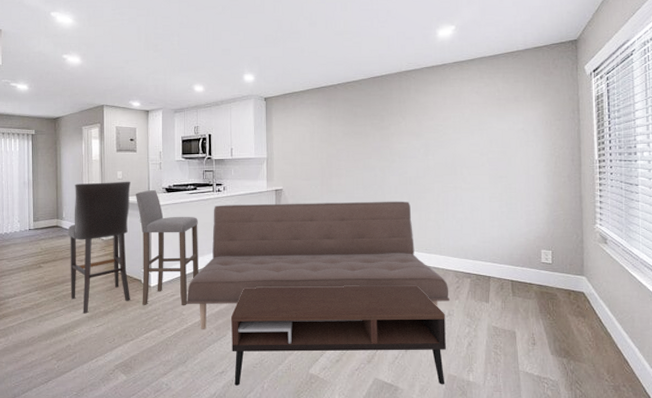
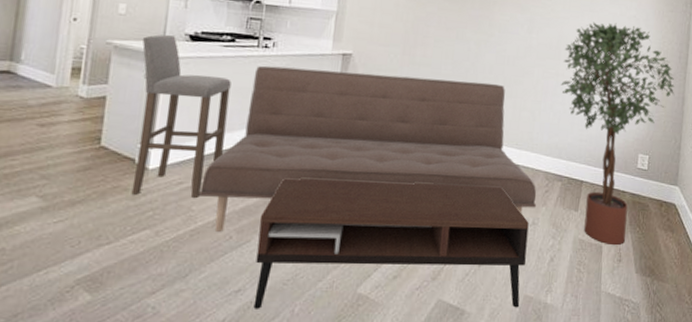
bar stool: present [68,181,131,314] -> none [17,13,138,203]
potted tree: none [459,137,572,330] -> present [561,22,675,245]

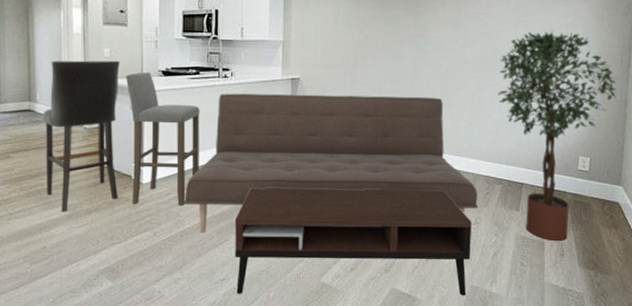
bar stool: none [17,13,138,203] -> present [42,60,120,212]

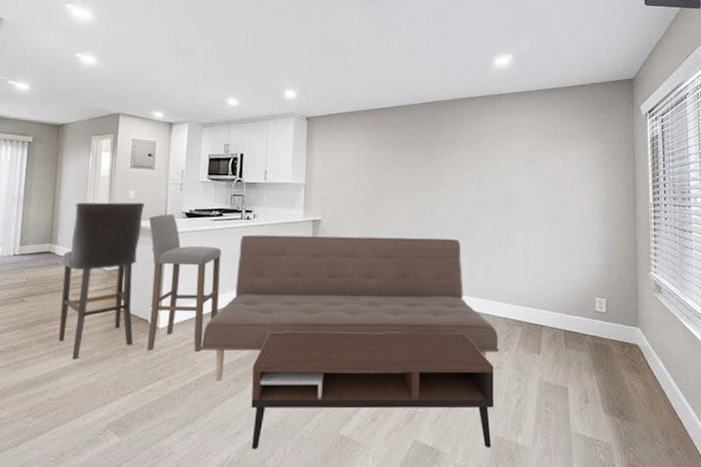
potted tree: present [498,31,617,241] -> none [513,175,627,386]

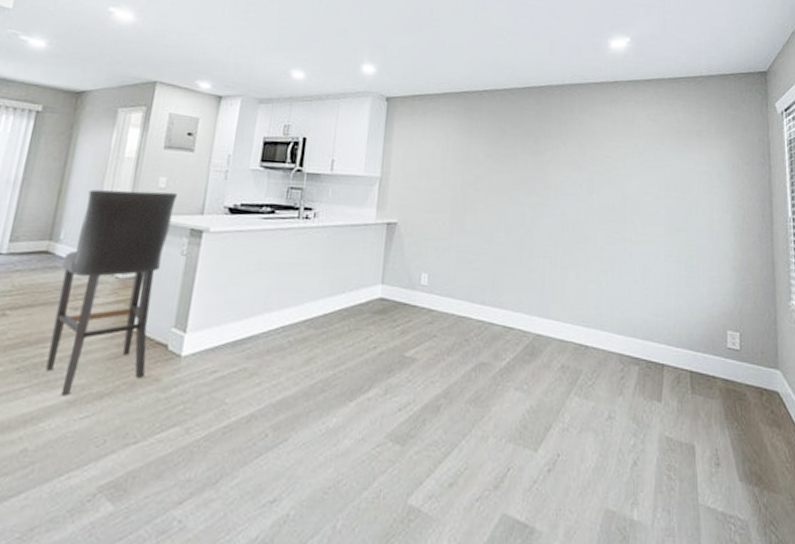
bar stool: present [146,214,221,351] -> none [162,208,270,388]
sofa: present [200,234,500,381] -> none [232,238,612,429]
coffee table: present [251,332,494,449] -> none [290,364,604,526]

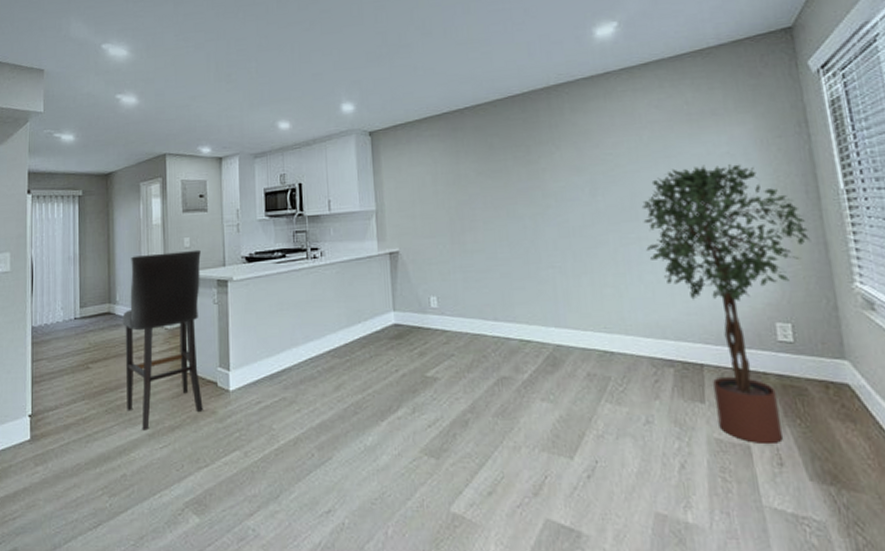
potted tree: none [629,179,763,444] -> present [641,164,811,443]

